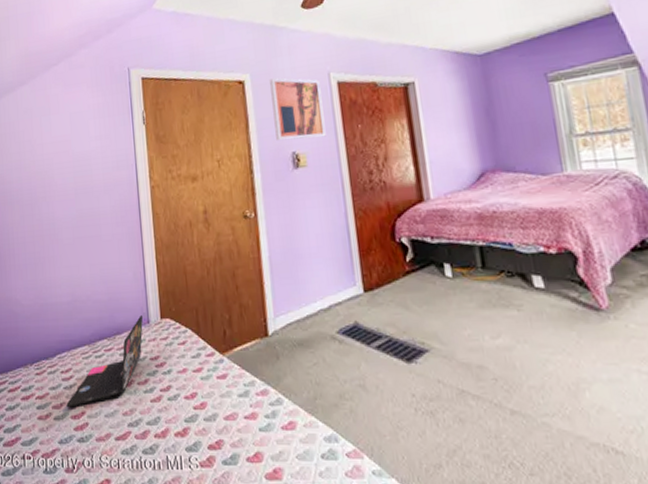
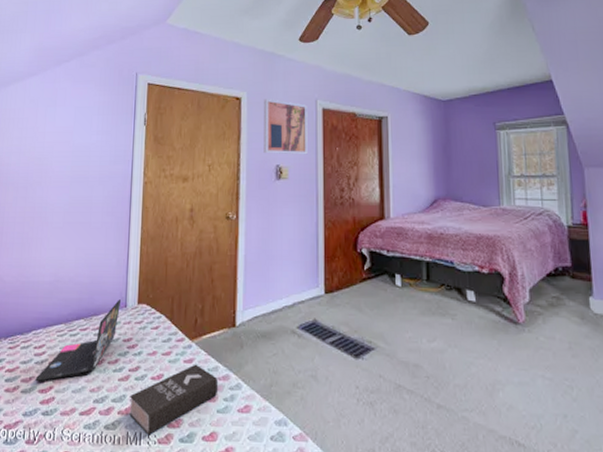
book: none [165,379,258,459] -> present [129,364,219,435]

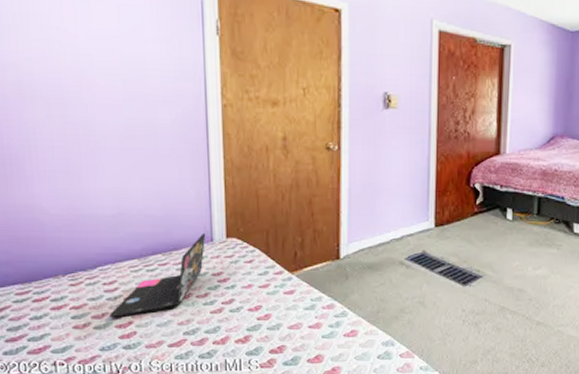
book: present [129,364,219,435] -> none [225,295,323,361]
wall art: present [264,99,308,155] -> none [369,13,421,83]

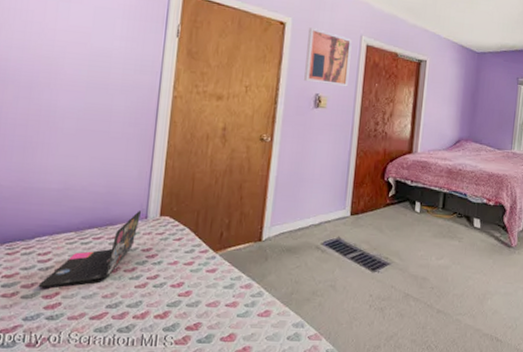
wall art: none [369,13,421,83] -> present [304,27,352,87]

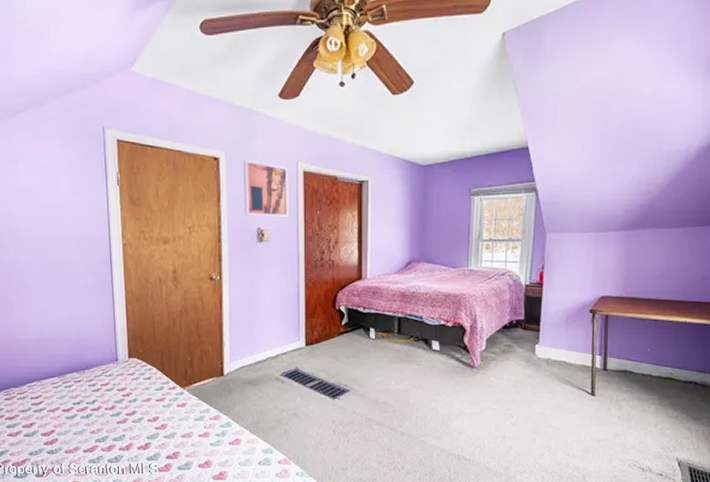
laptop: present [38,211,142,289] -> none [36,354,112,427]

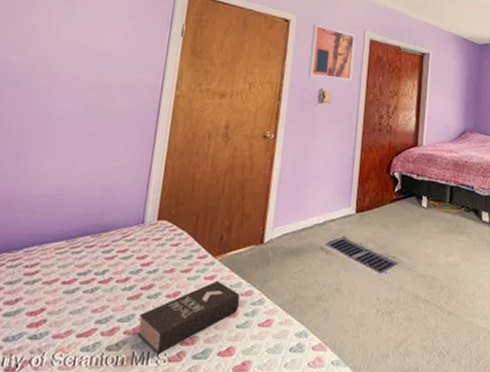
book: none [129,407,211,466] -> present [137,280,240,354]

